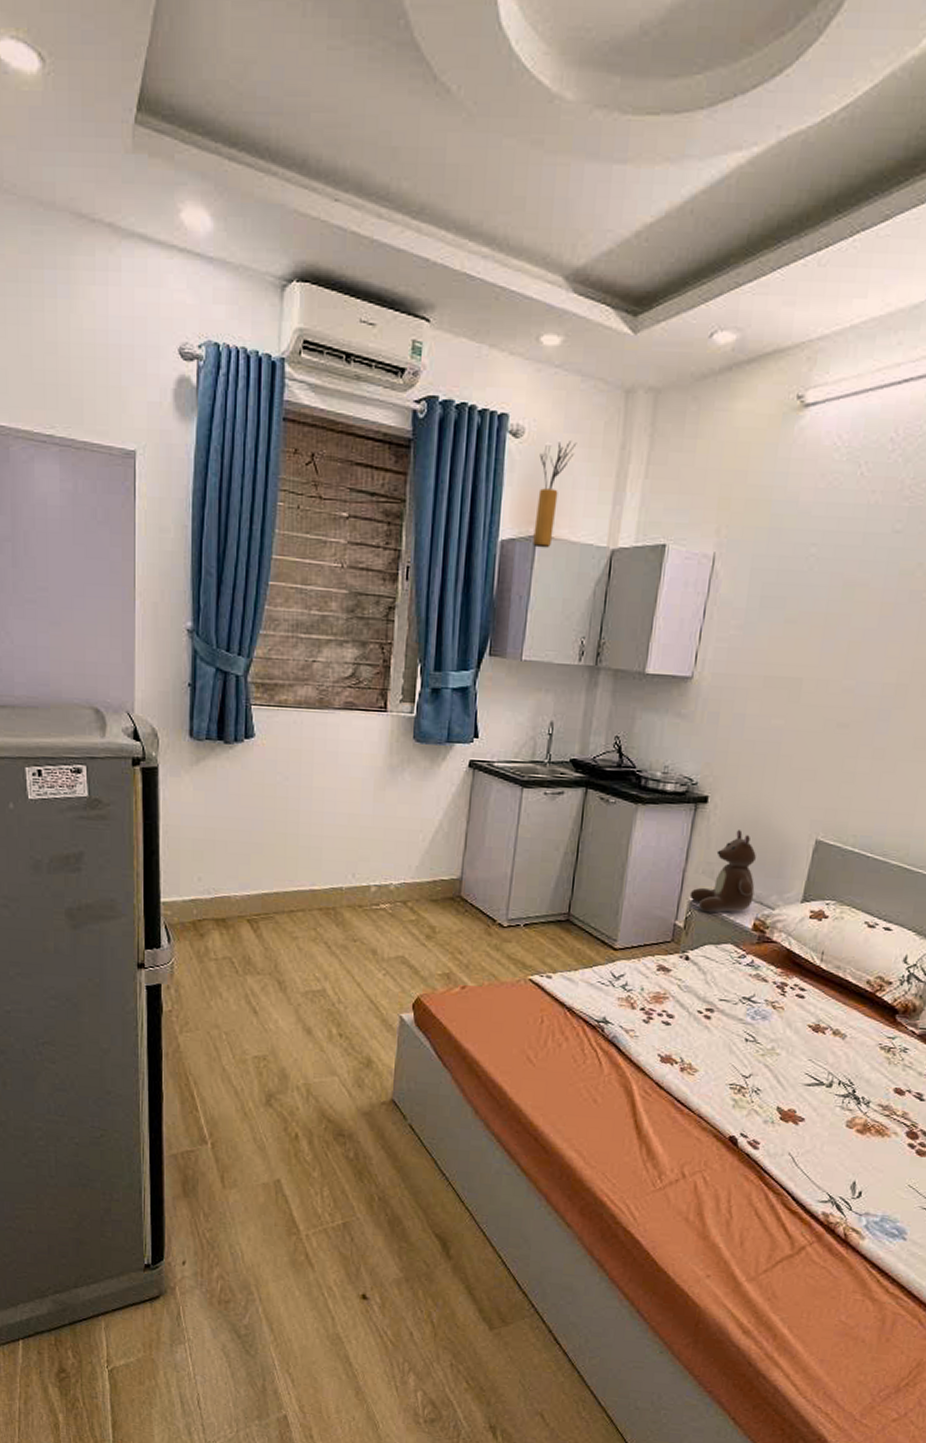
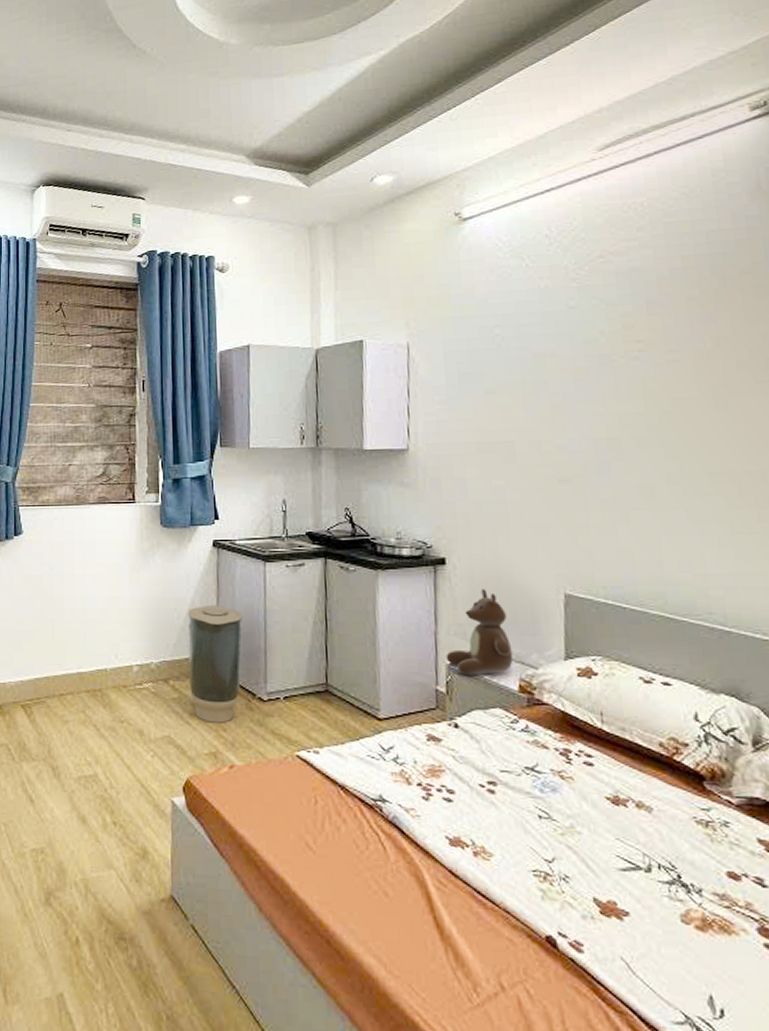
trash can: none [429,828,493,946] -> present [187,604,243,723]
vase: present [533,441,577,548] -> none [243,269,274,355]

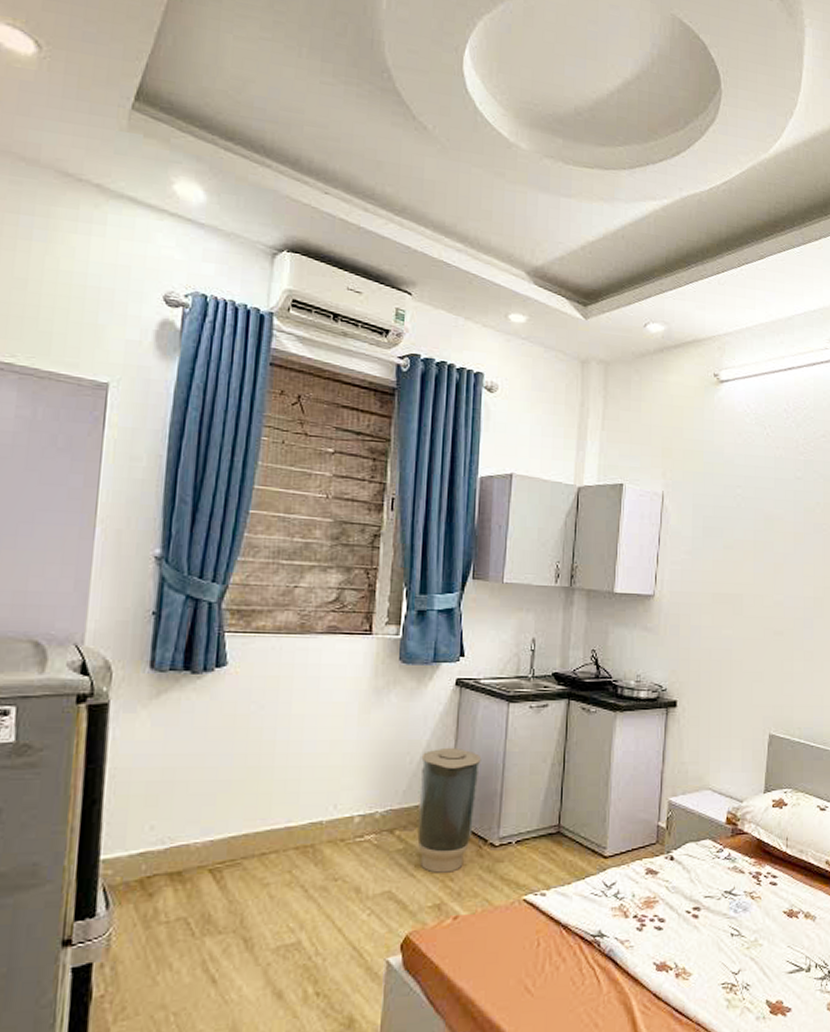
teddy bear: present [446,589,513,675] -> none [669,730,724,810]

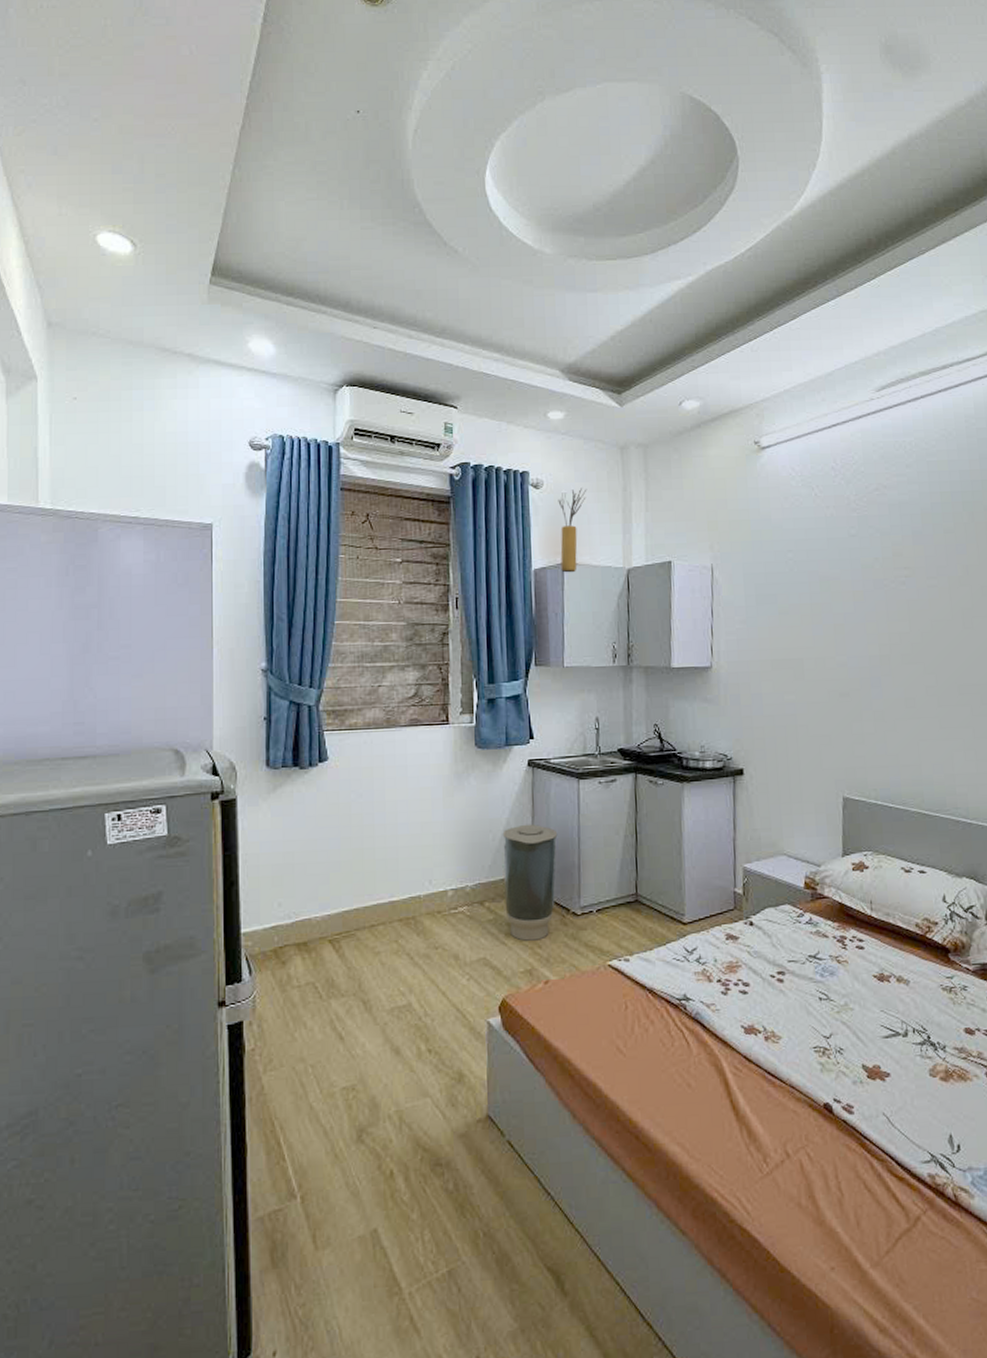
vase: none [509,397,544,485] -> present [558,488,587,573]

